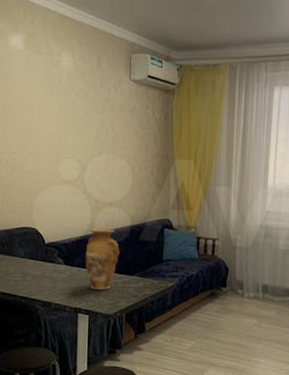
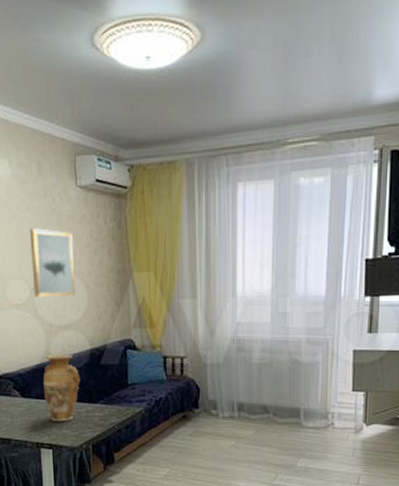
wall art: none [83,114,124,177] -> present [29,228,77,298]

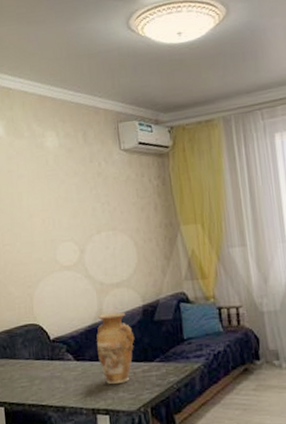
wall art: present [29,228,77,298] -> none [77,191,126,258]

